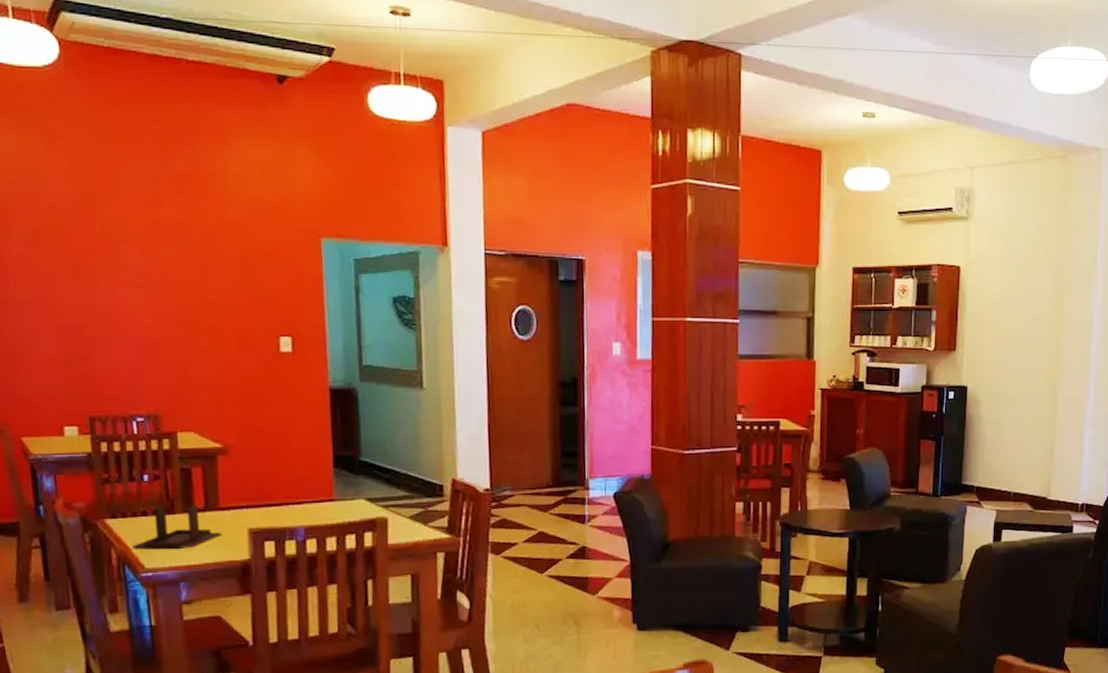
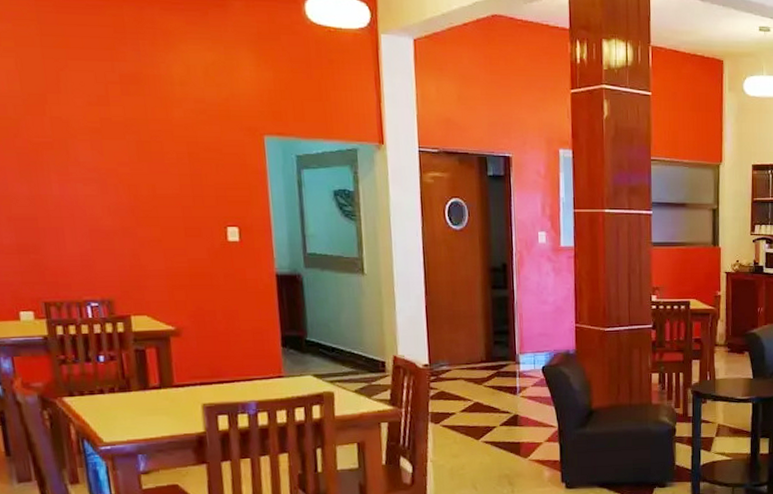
napkin holder: present [132,505,222,549] -> none [90,383,177,424]

